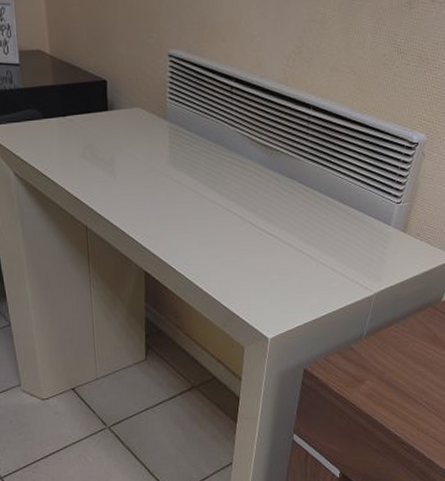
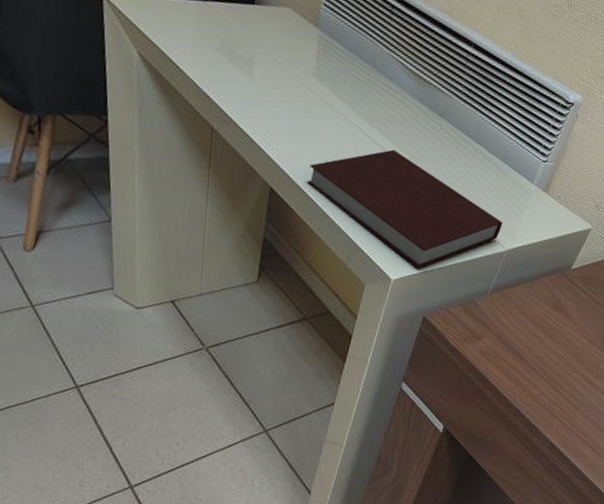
notebook: none [177,217,367,324] -> present [307,149,503,269]

